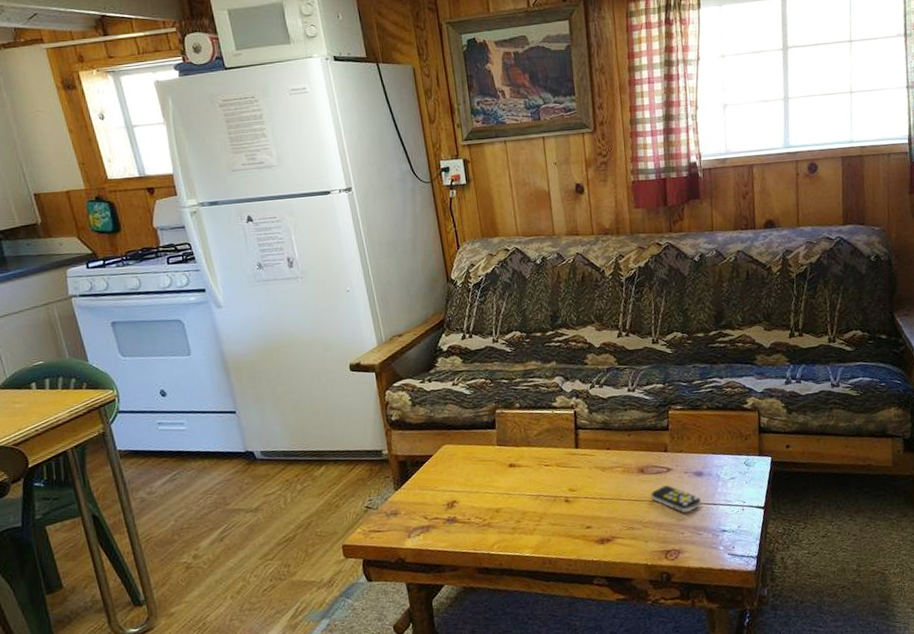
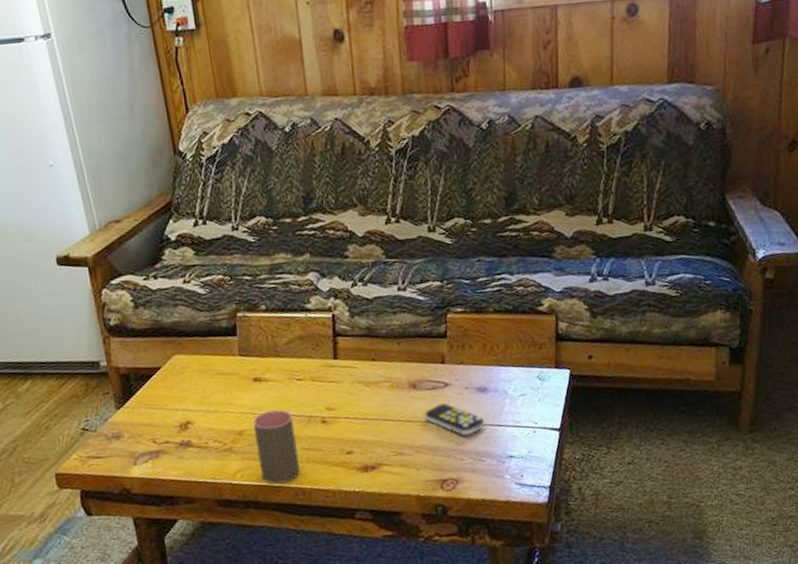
cup: none [507,490,547,555] -> present [252,409,300,485]

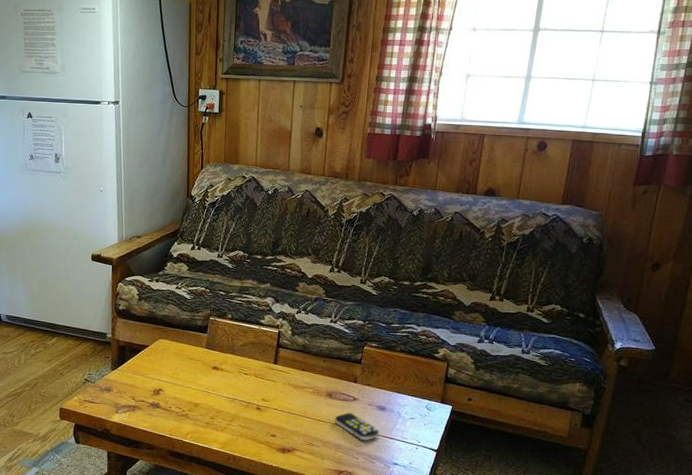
cup: present [252,409,300,485] -> none [205,393,237,449]

